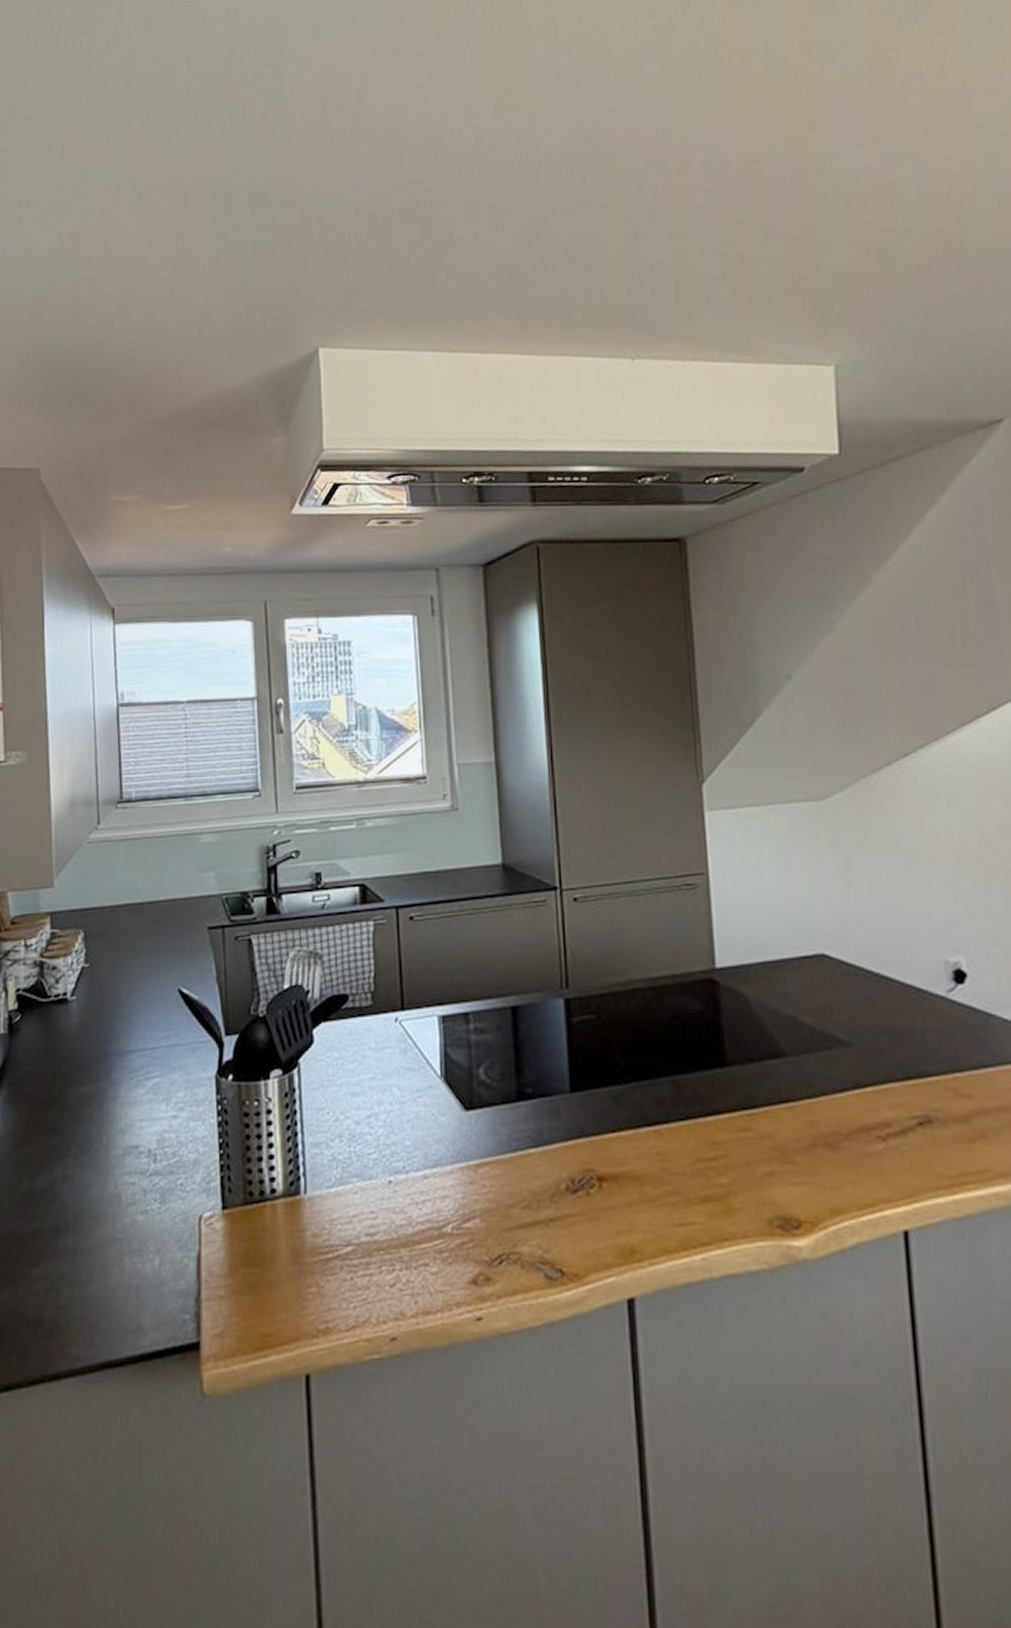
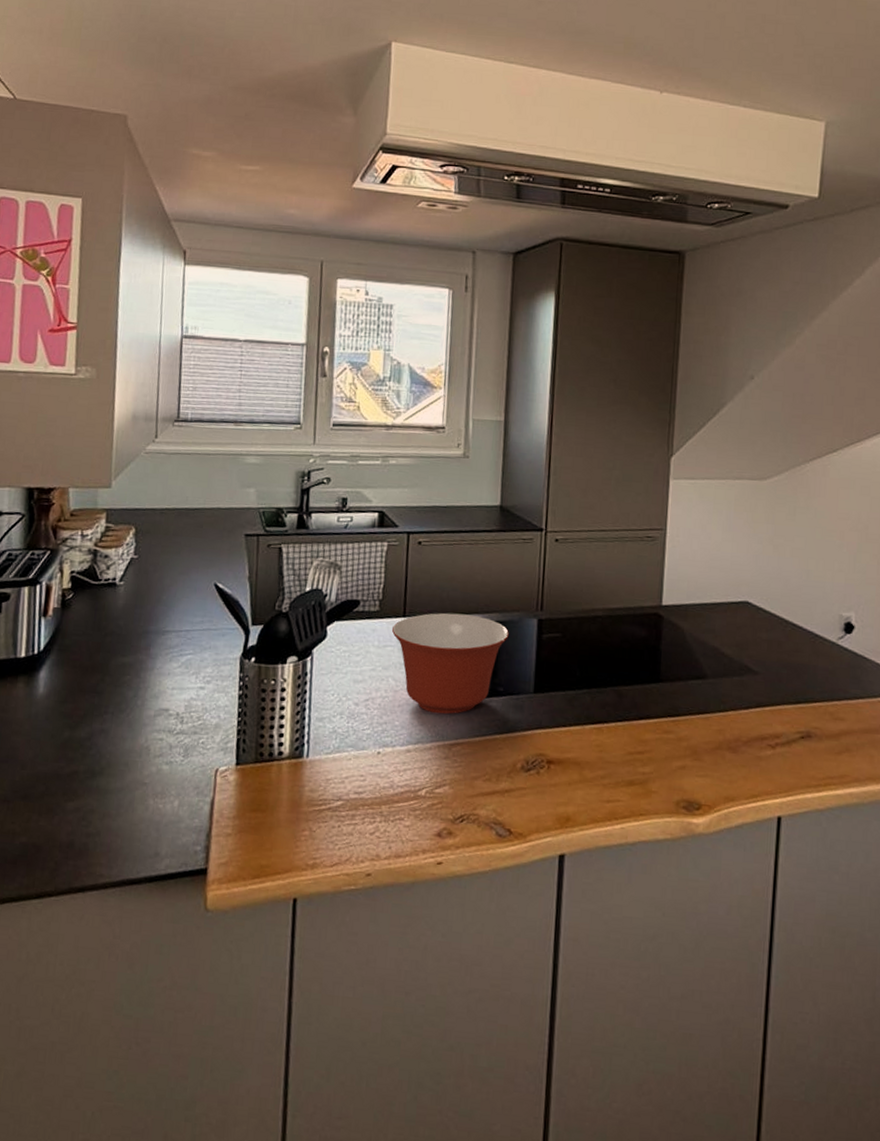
mixing bowl: none [389,1000,531,1128] -> present [391,612,509,714]

